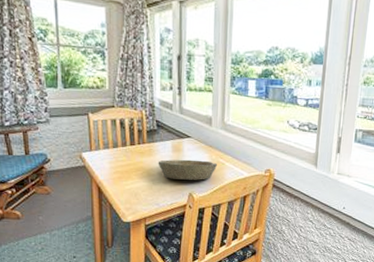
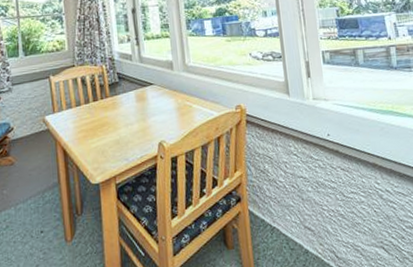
bowl: present [158,159,218,180] -> none [122,106,185,130]

